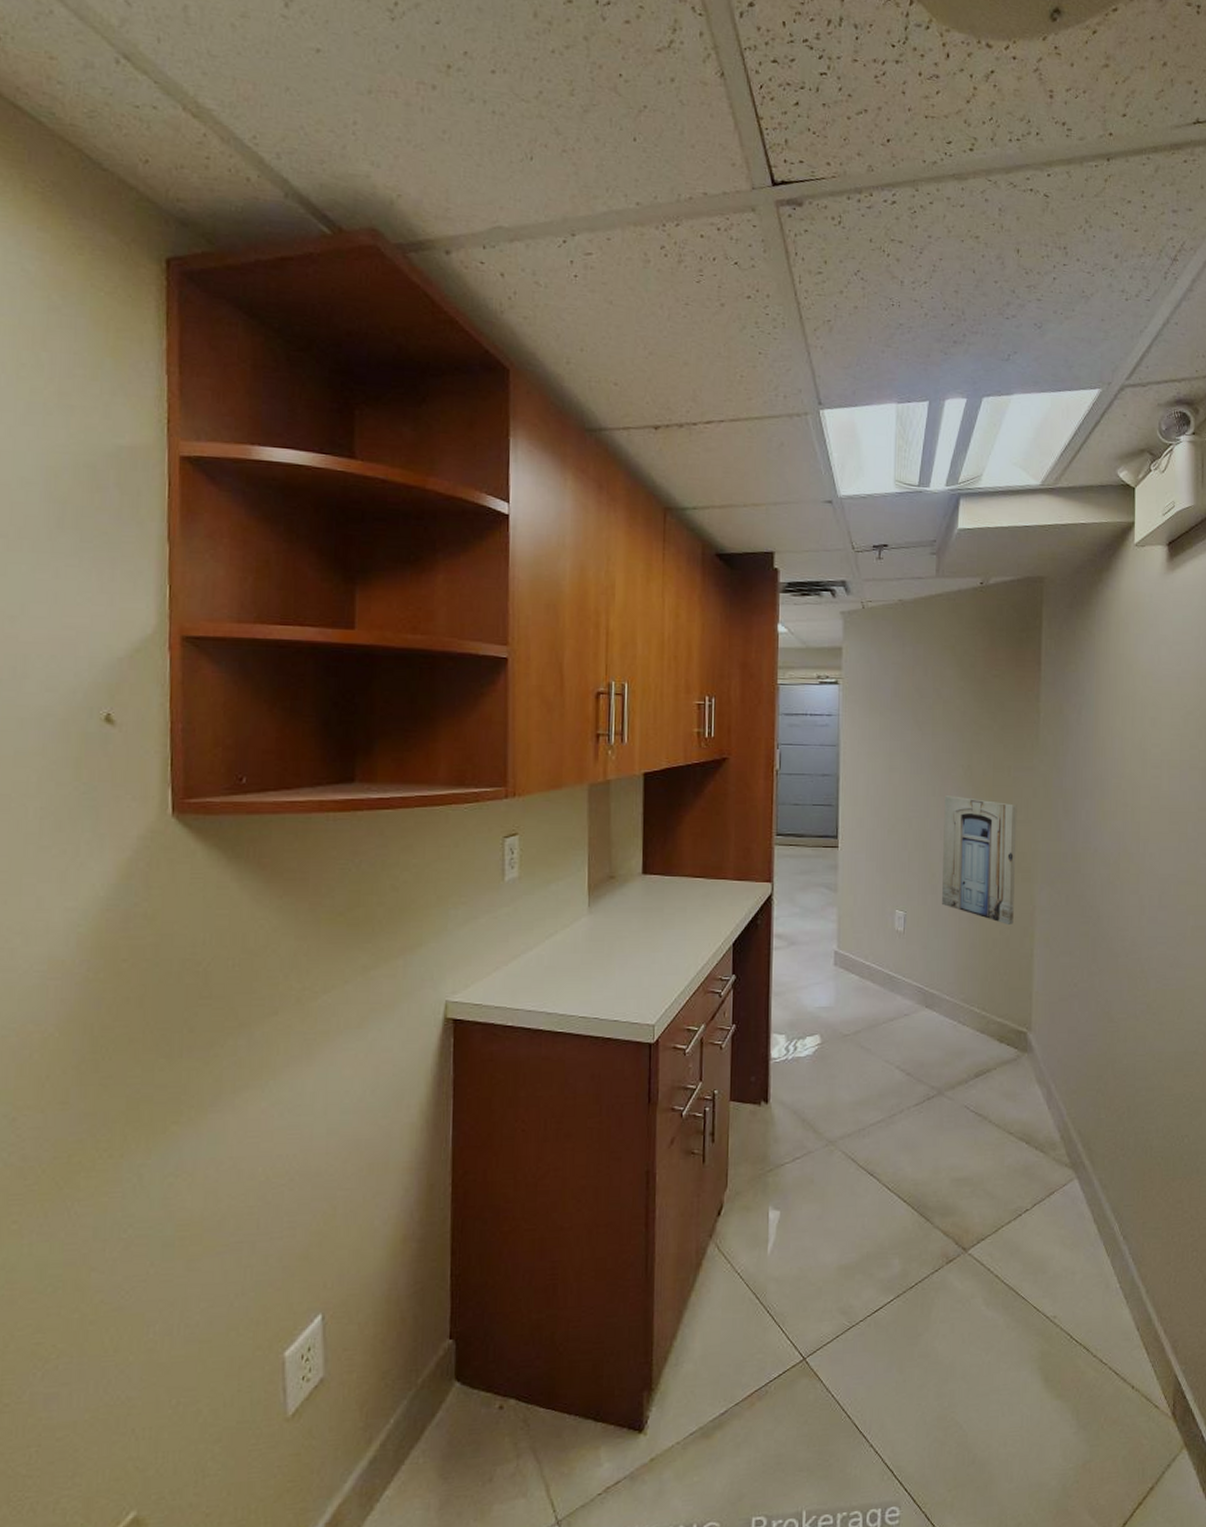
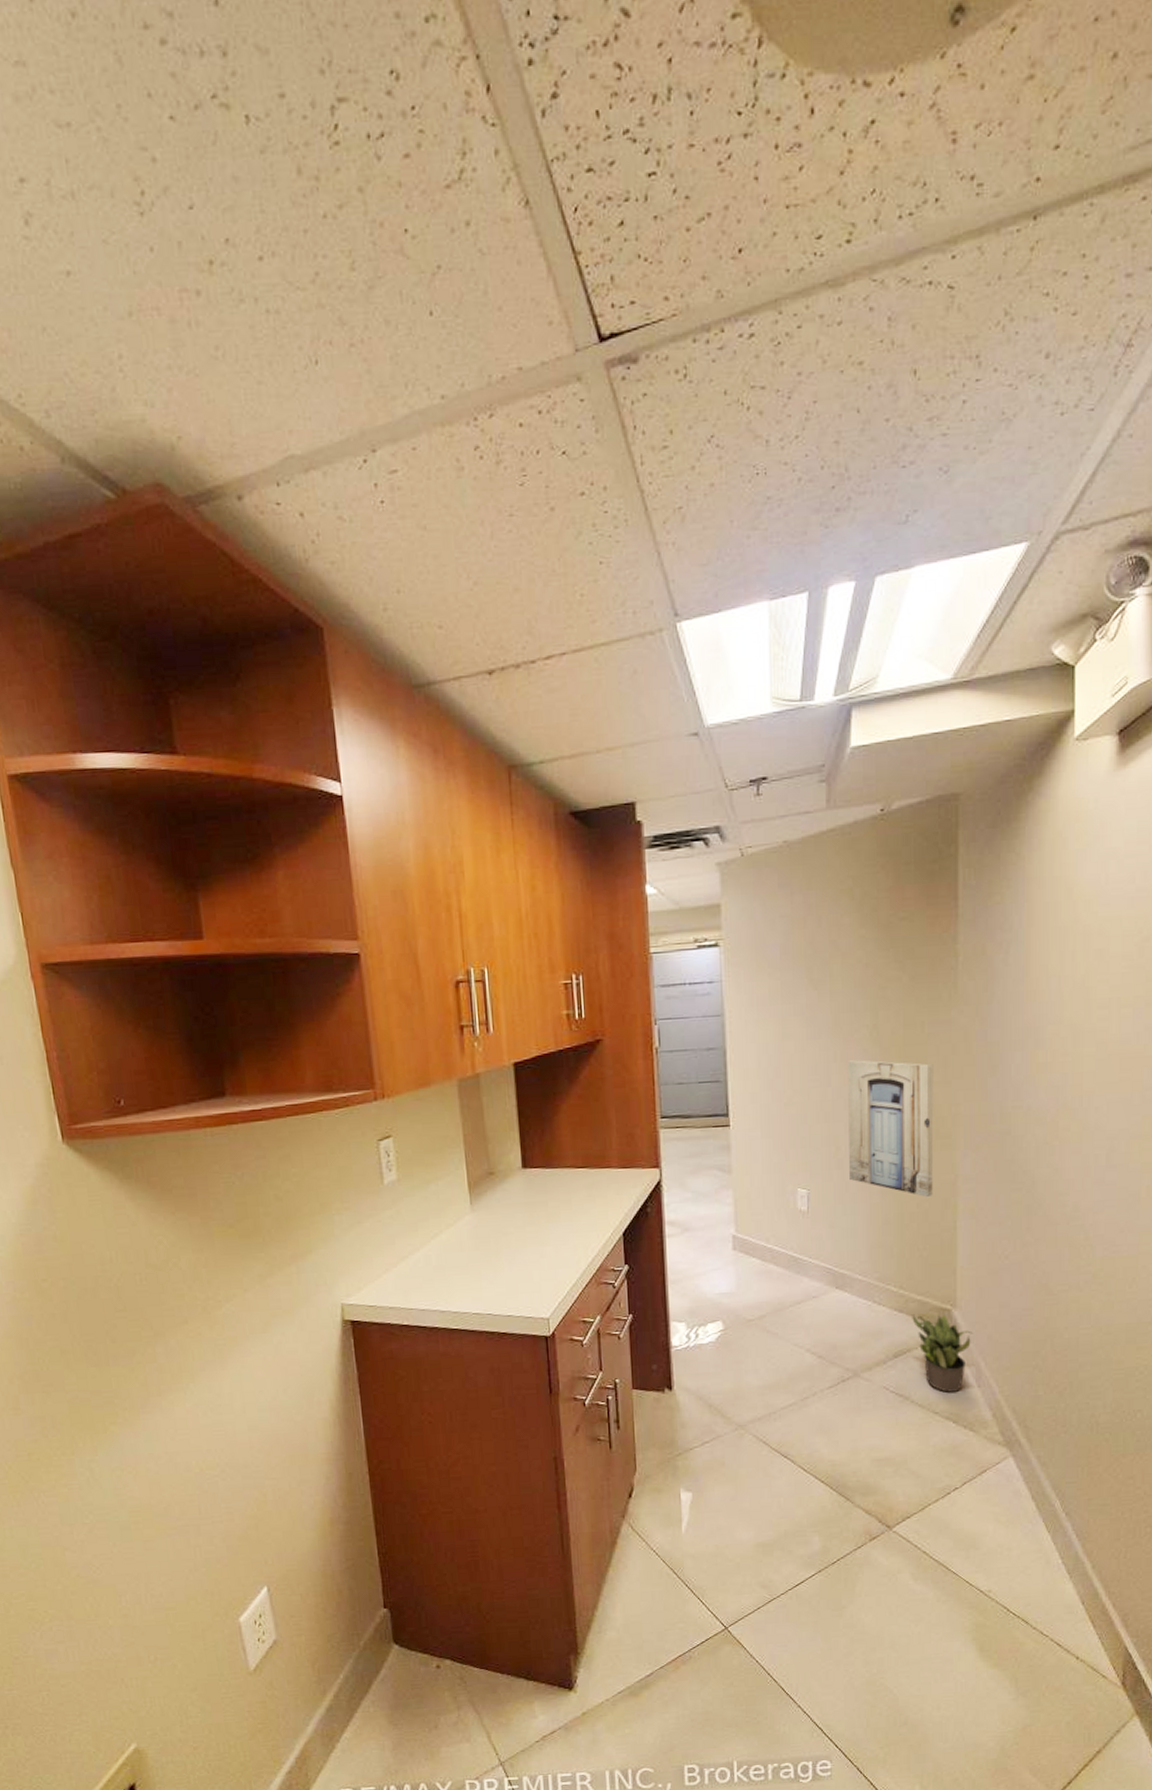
potted plant: none [992,1035,1046,1113] -> present [912,1314,974,1392]

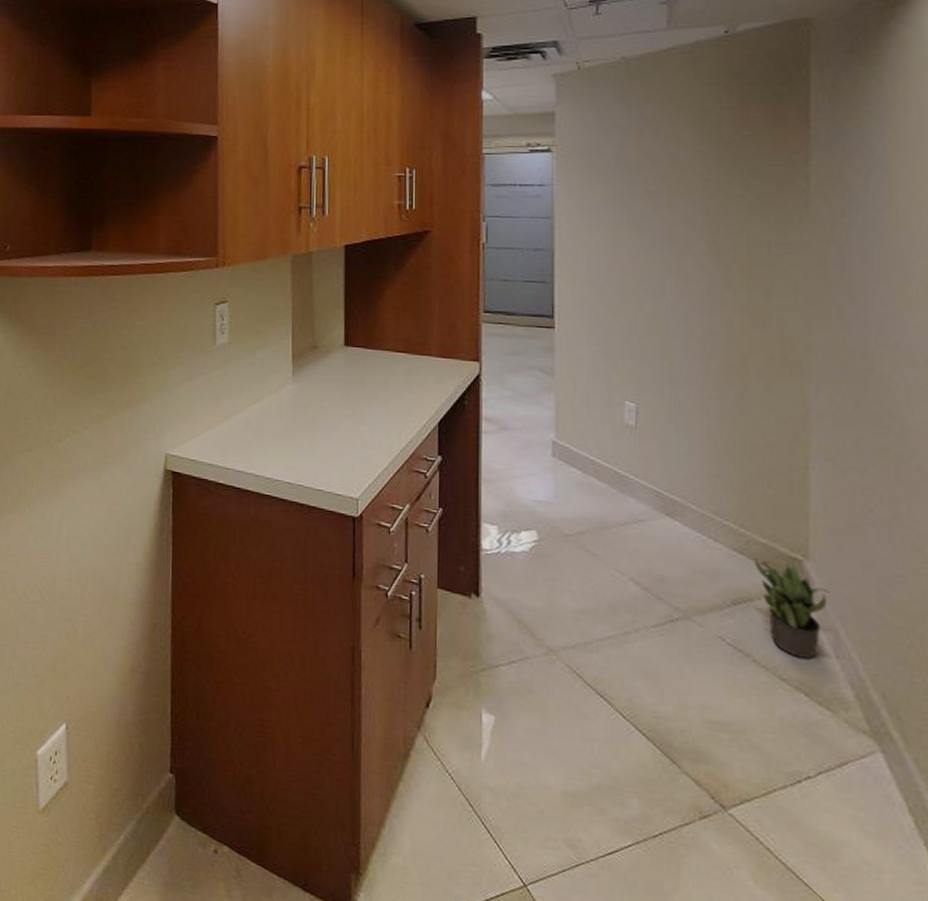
wall art: present [848,1060,934,1198] -> none [684,274,782,430]

